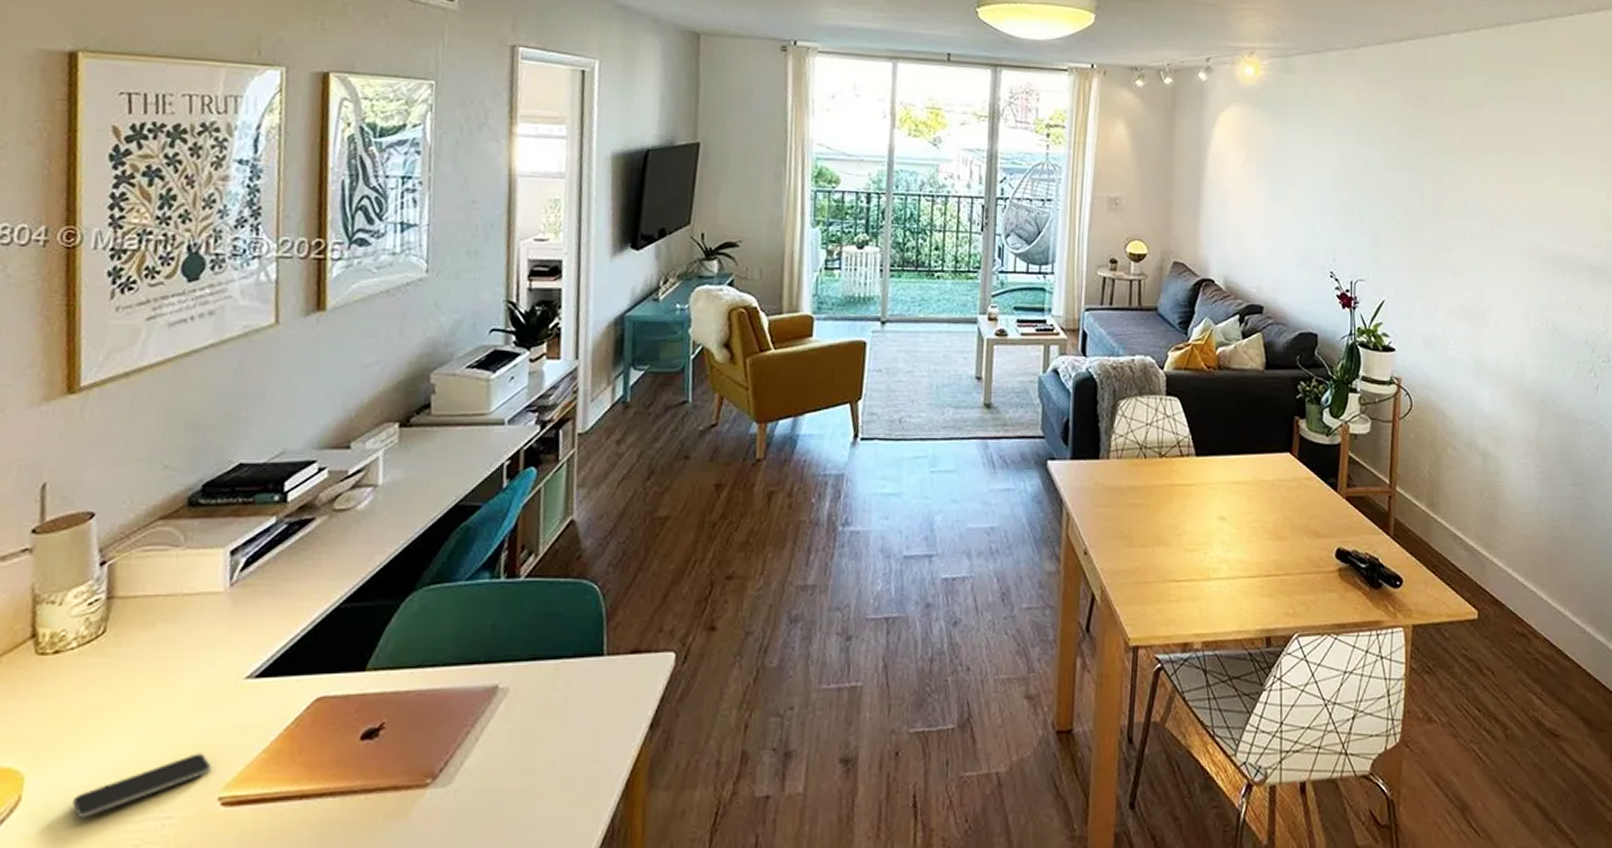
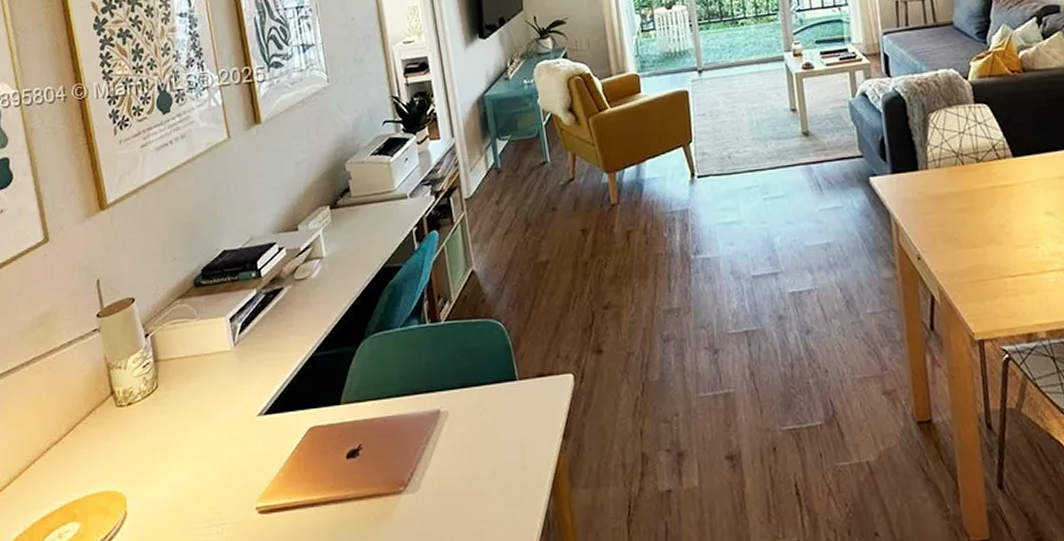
smartphone: present [72,753,212,818] -> none [160,474,247,526]

